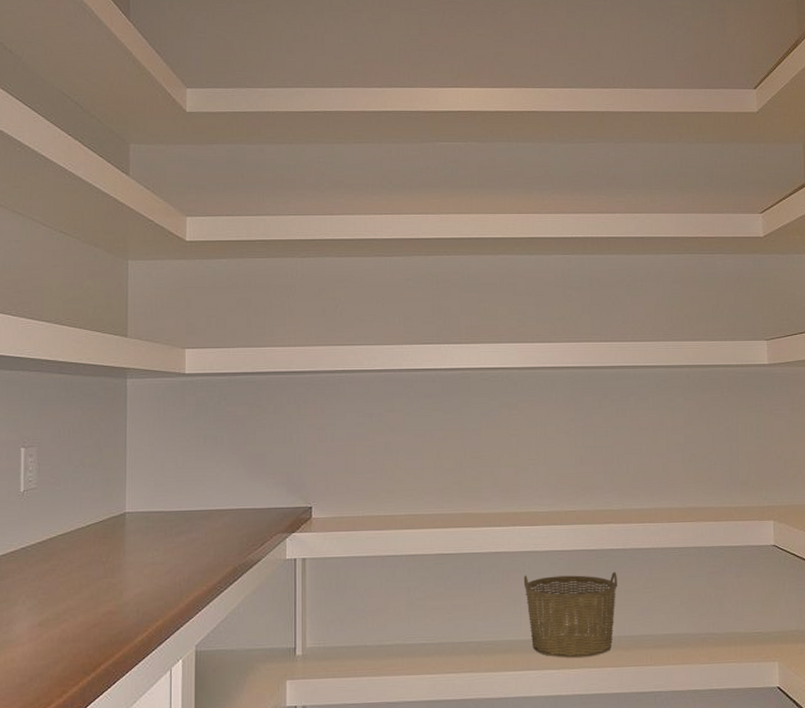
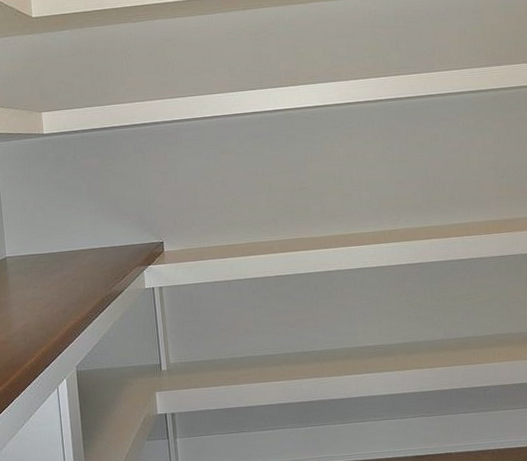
basket: present [523,571,617,658] -> none [355,281,442,361]

